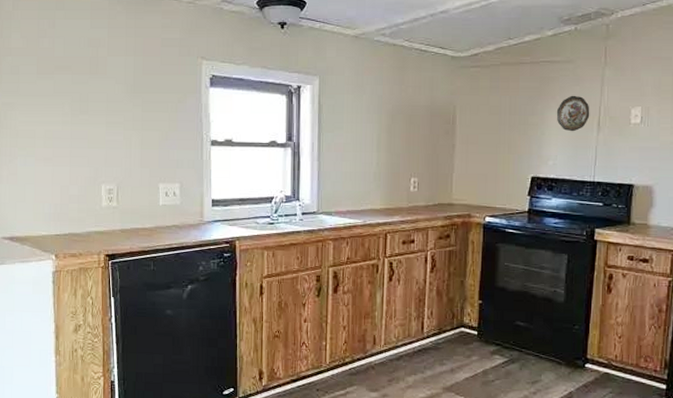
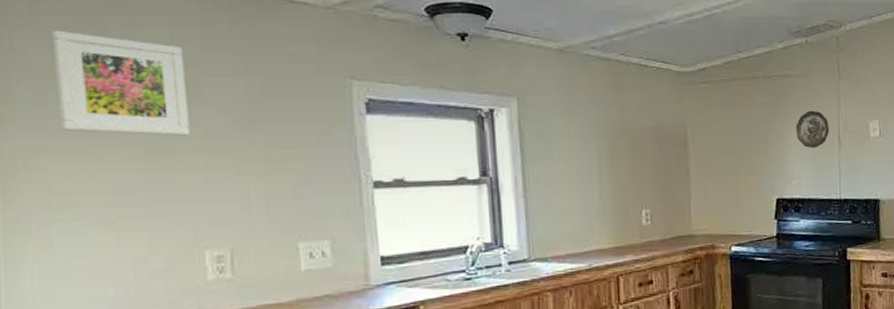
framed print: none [23,21,98,99] -> present [52,30,189,136]

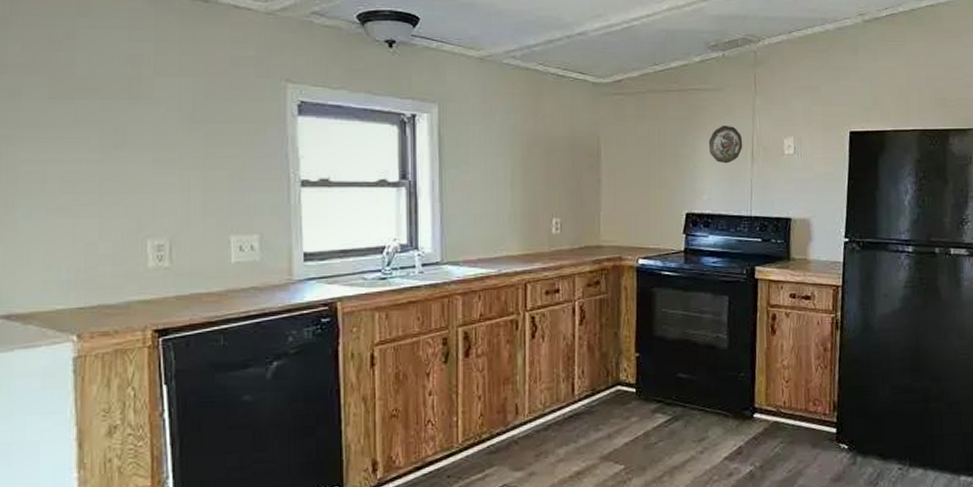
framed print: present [52,30,189,136] -> none [27,30,140,131]

